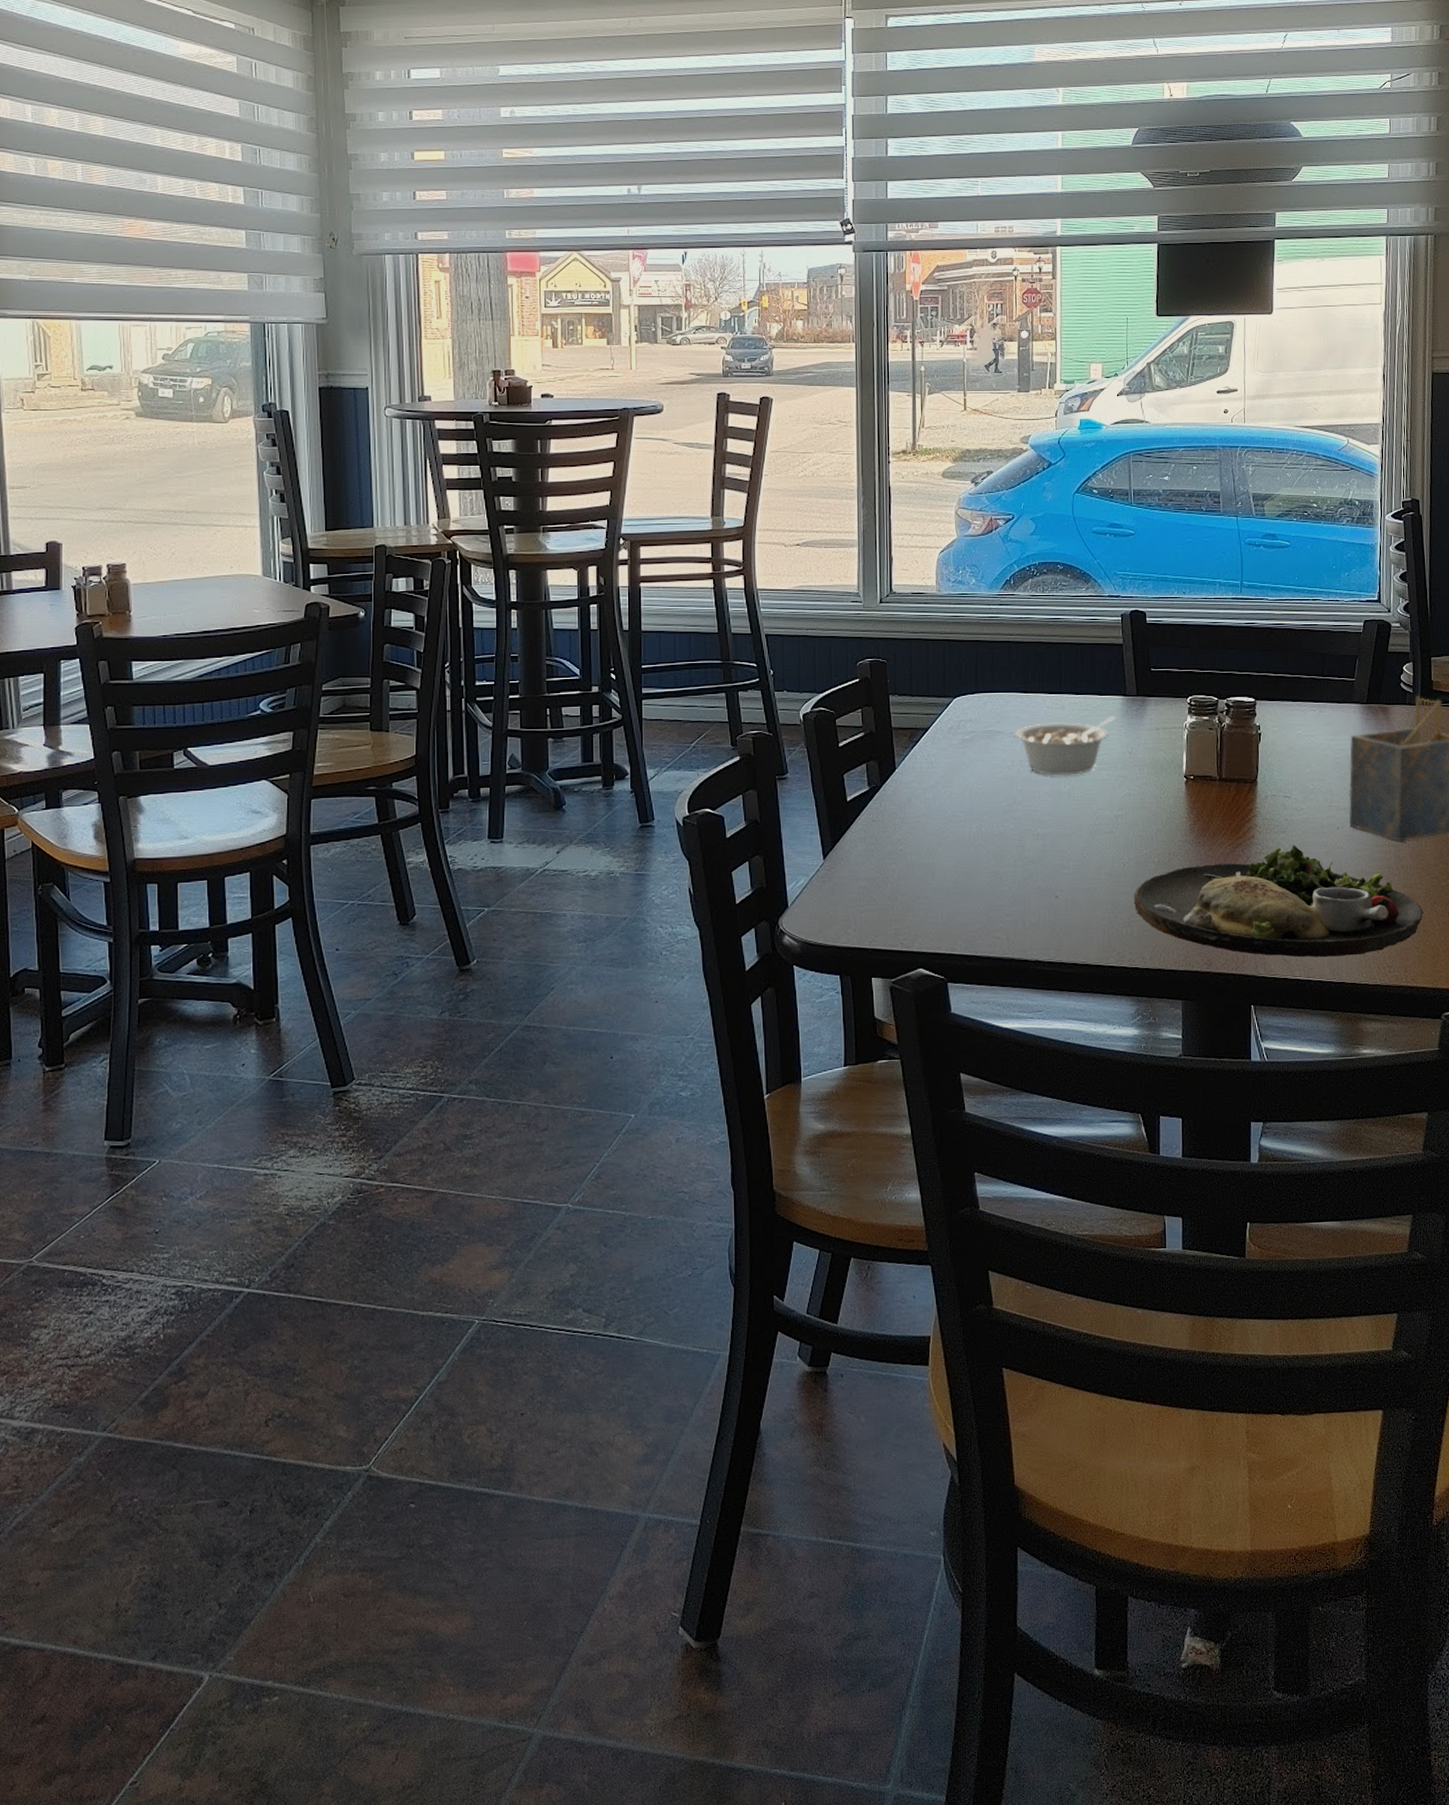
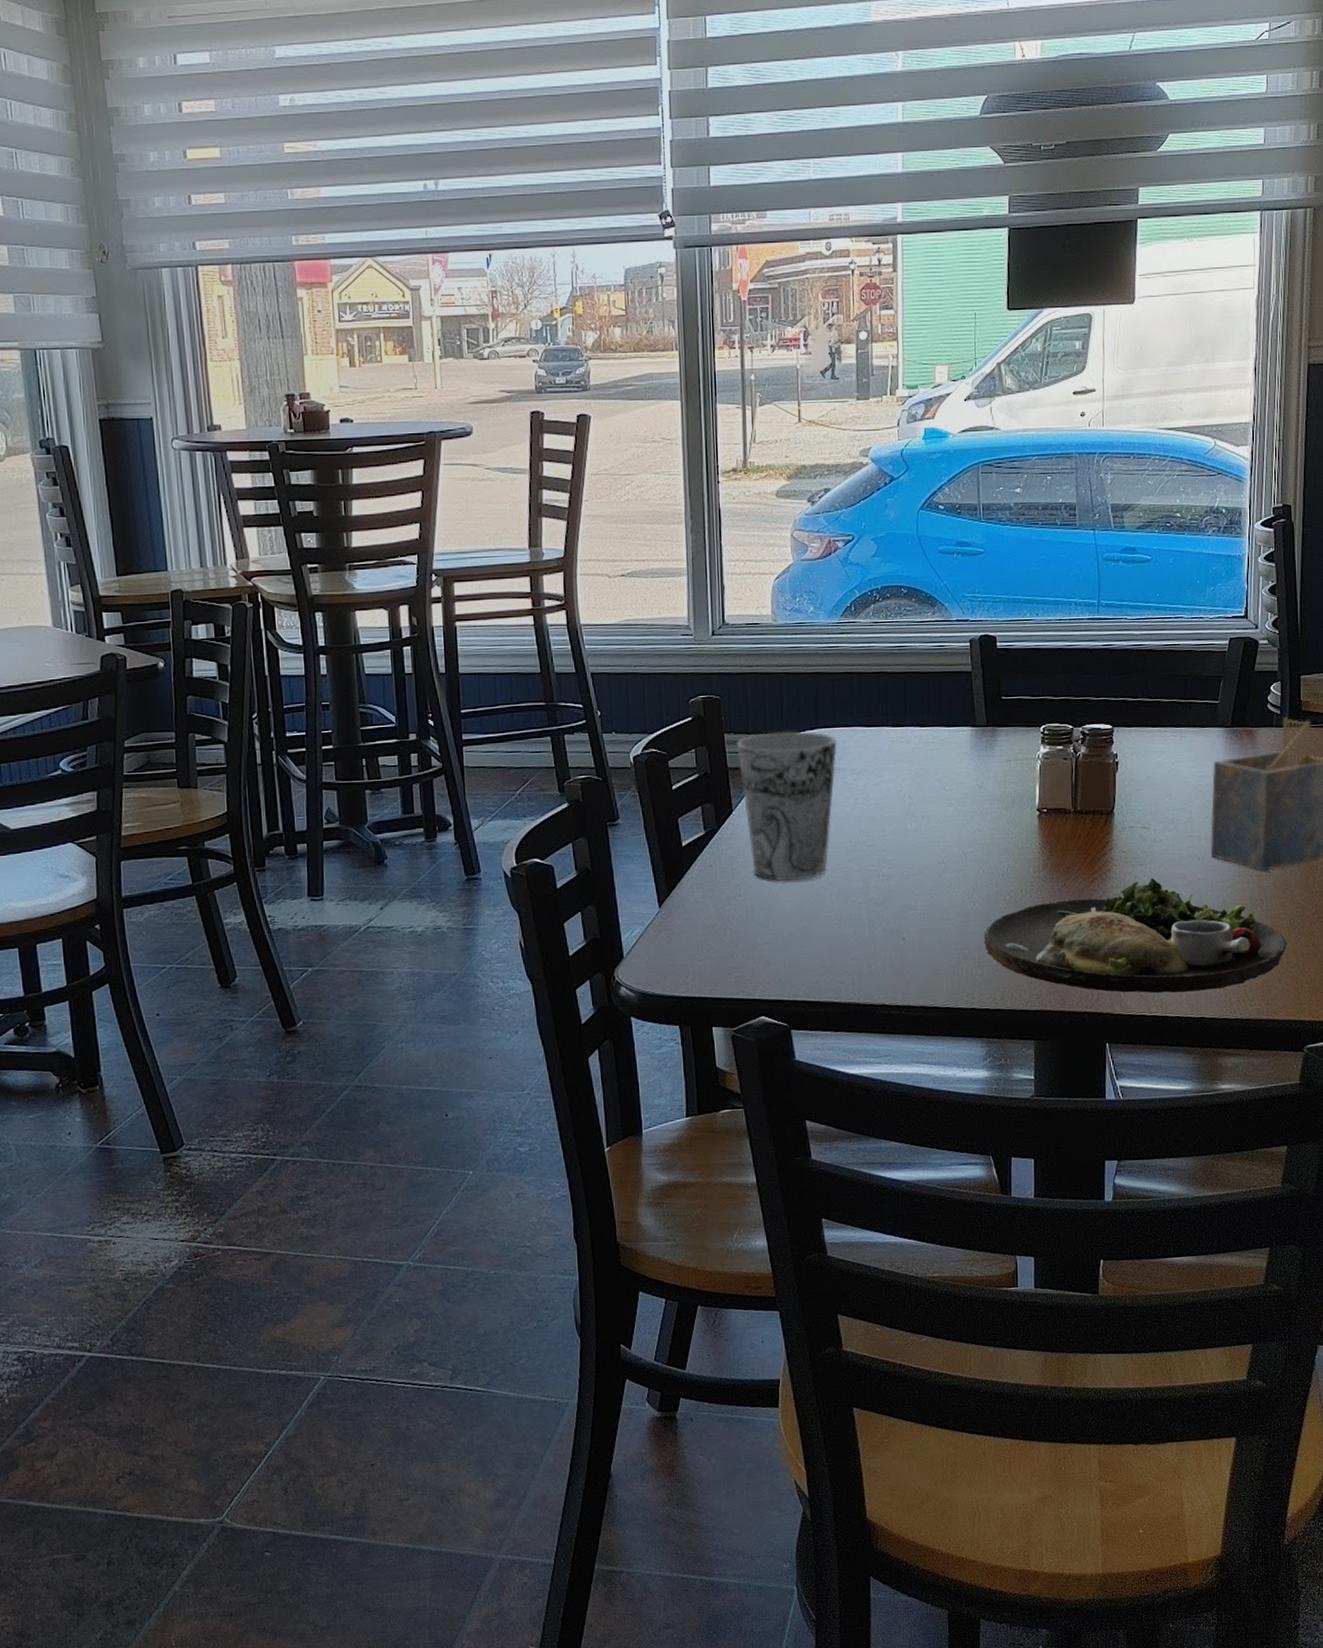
cup: none [901,695,996,838] -> present [736,731,837,882]
legume: present [1016,716,1116,776] -> none [858,749,965,813]

